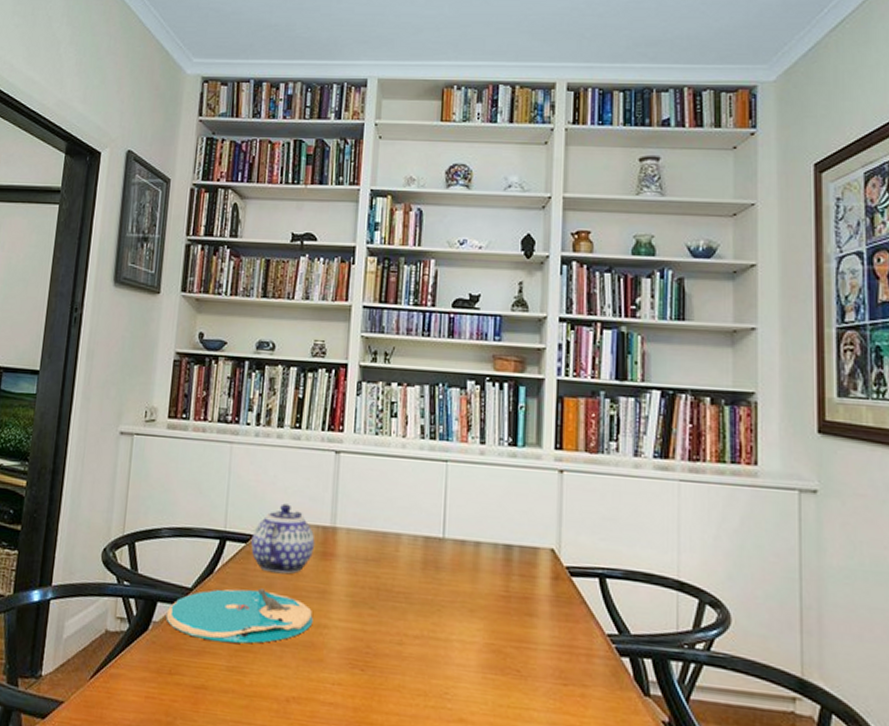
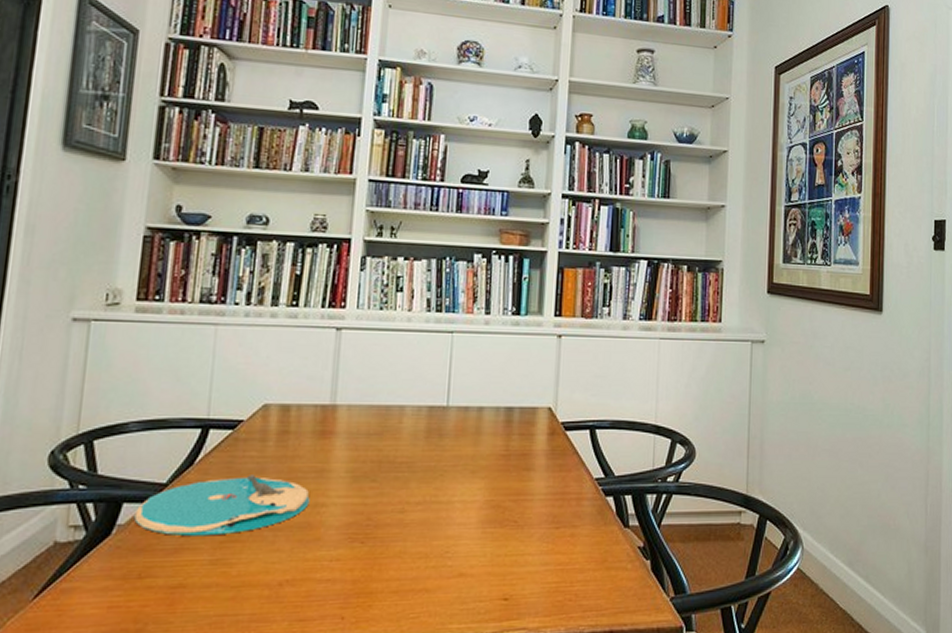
teapot: present [251,503,315,574] -> none [239,385,313,457]

